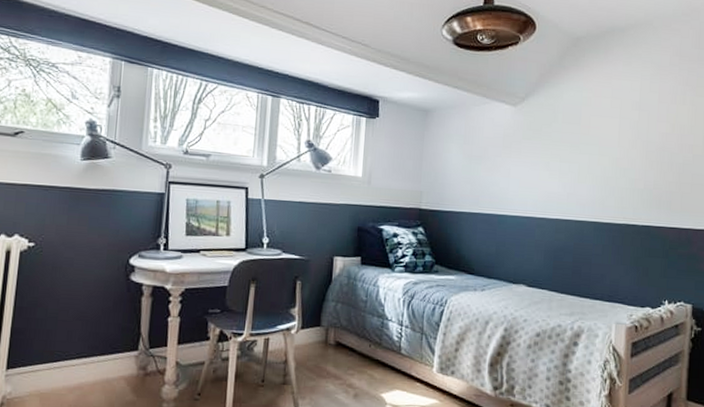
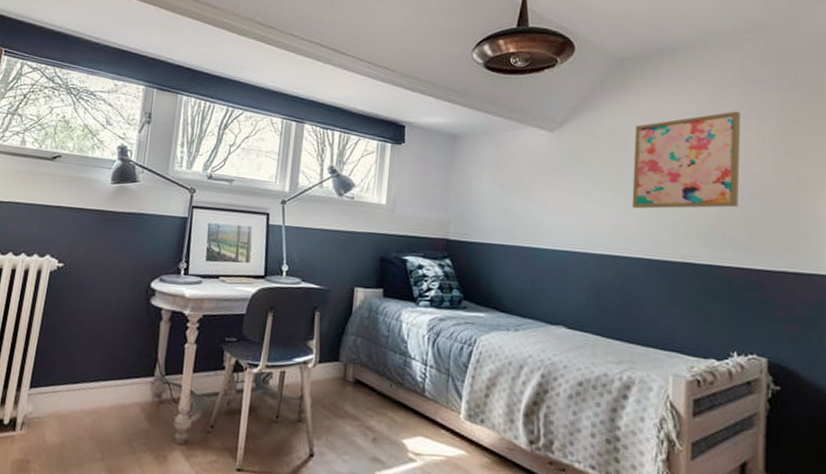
wall art: none [584,87,677,177] -> present [631,111,740,209]

